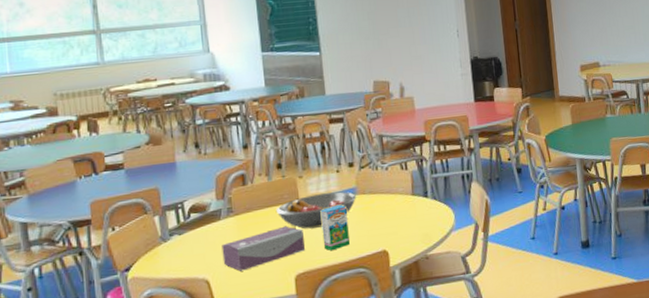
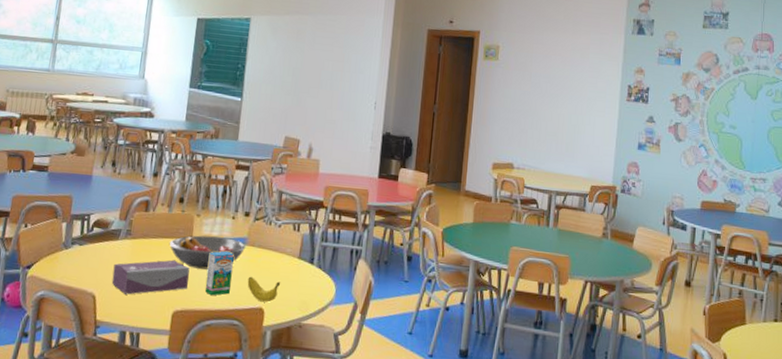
banana: none [365,221,400,245] -> present [247,276,281,303]

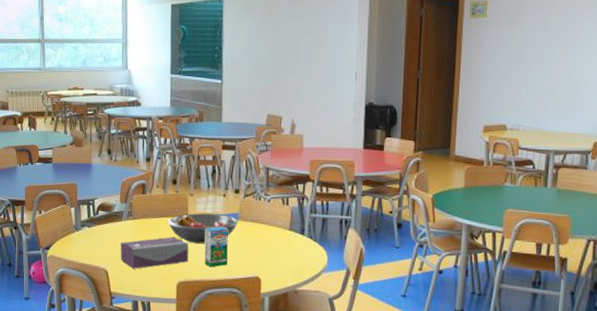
banana: present [247,276,281,303] -> none [243,248,275,272]

